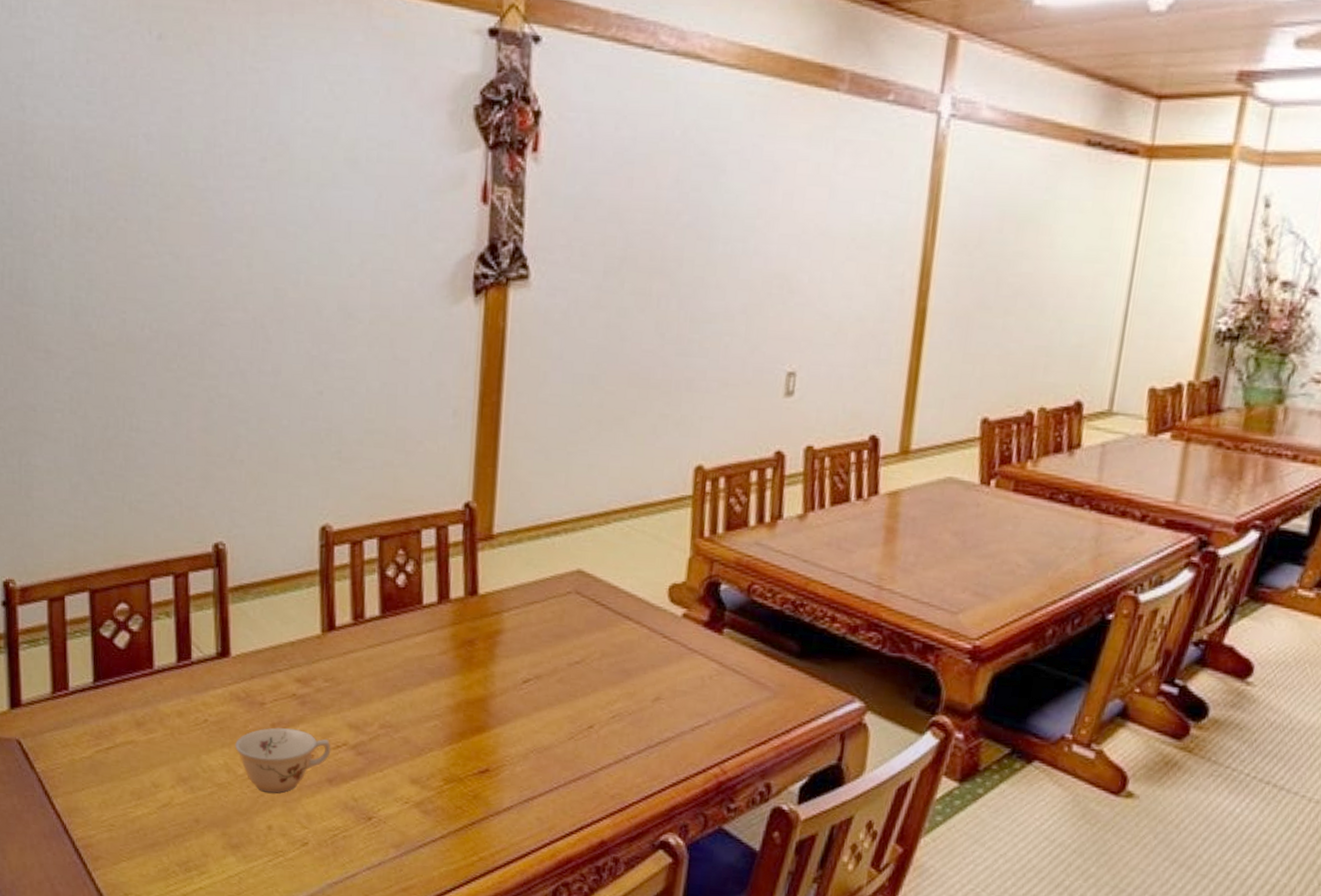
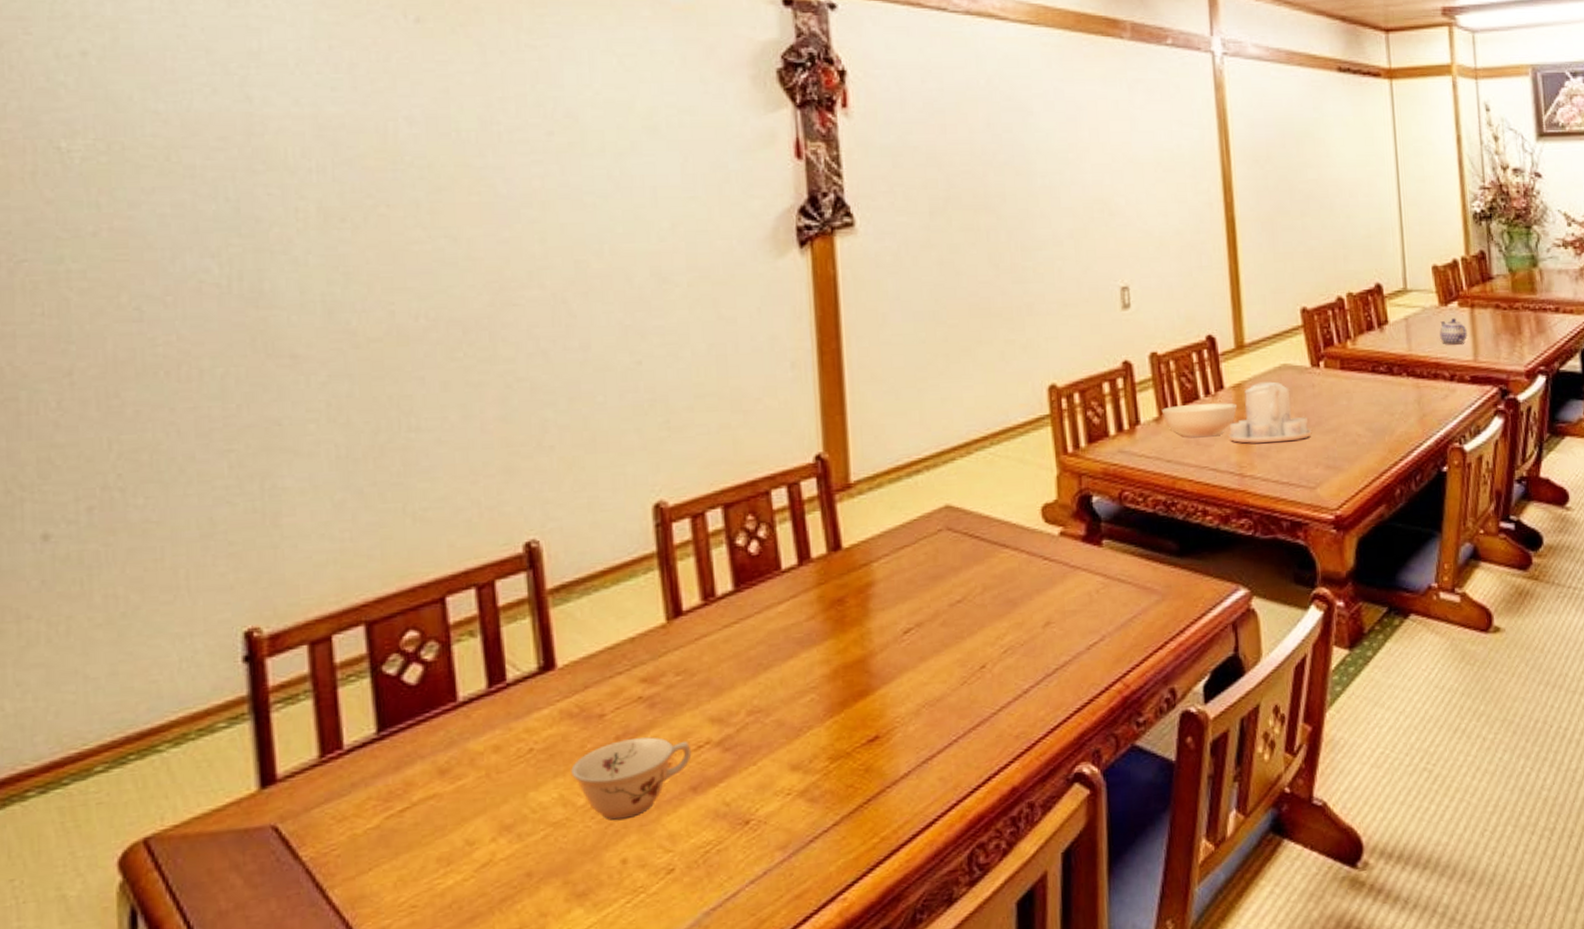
bowl: none [807,505,889,543] -> present [1161,403,1237,438]
tea set: none [873,493,966,561] -> present [1228,381,1312,444]
teapot: none [1139,451,1175,484] -> present [1439,318,1467,346]

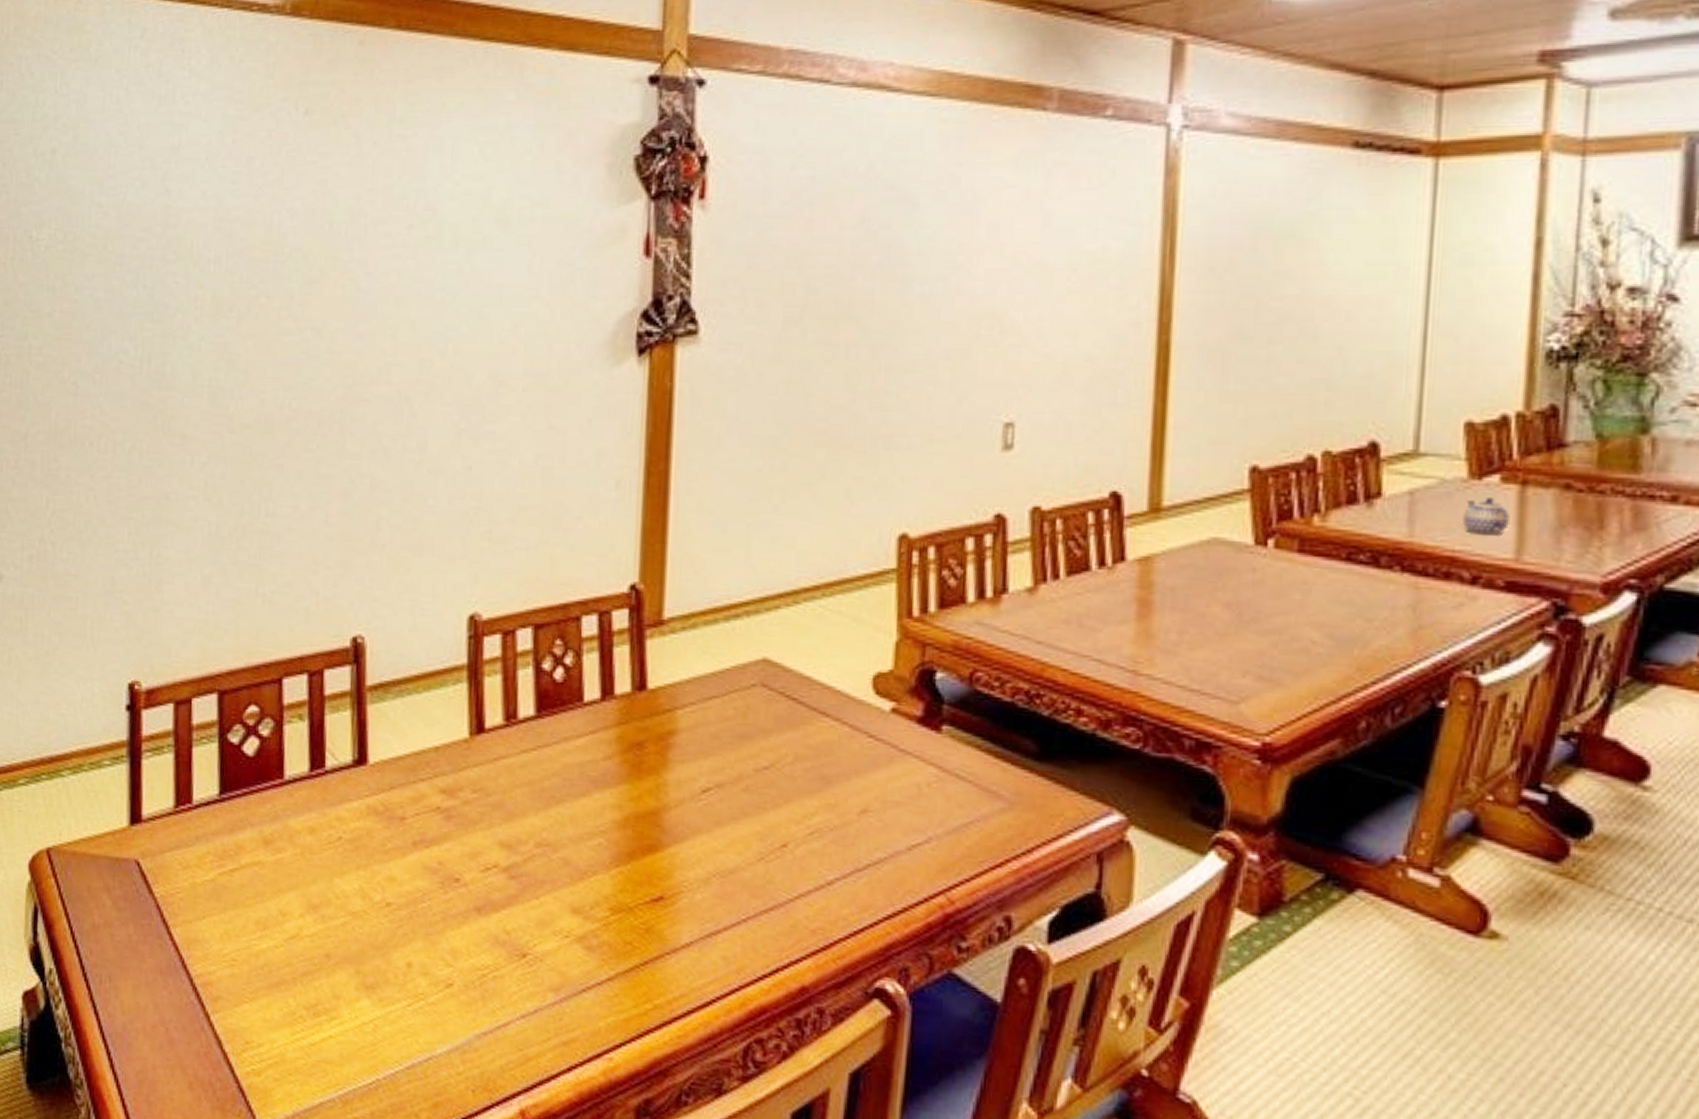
teacup: present [571,737,692,821] -> none [372,846,480,925]
bowl: present [1161,403,1237,438] -> none [1037,575,1140,620]
tea set: present [1228,381,1312,444] -> none [1123,557,1244,639]

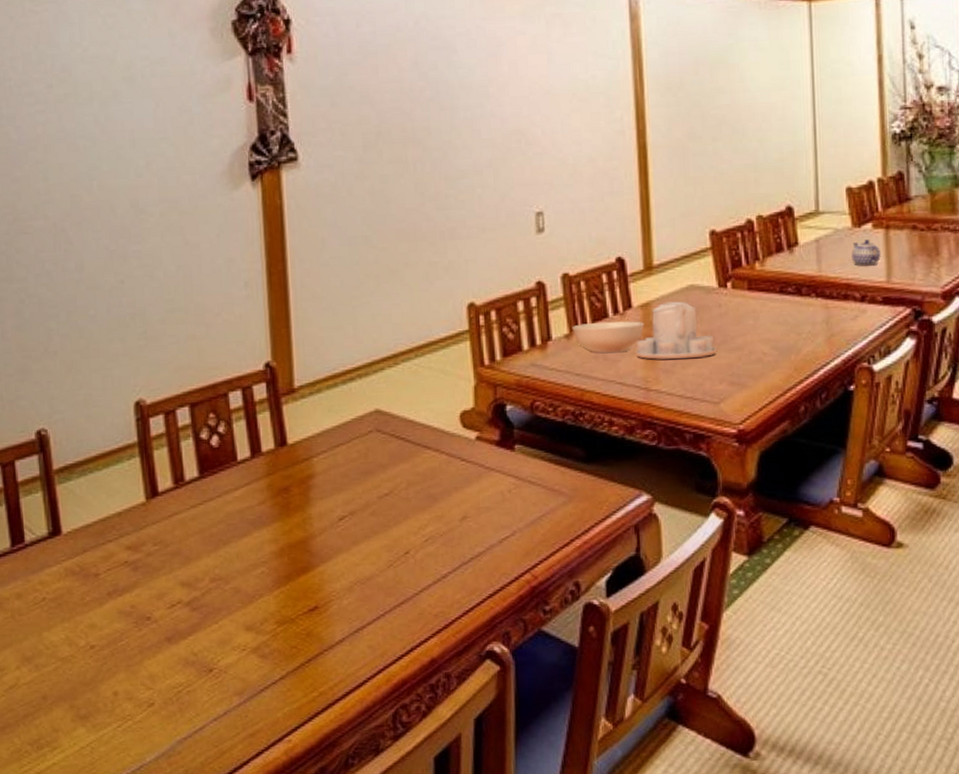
bowl: none [1037,575,1140,620] -> present [572,321,644,354]
tea set: none [1123,557,1244,639] -> present [635,301,717,360]

